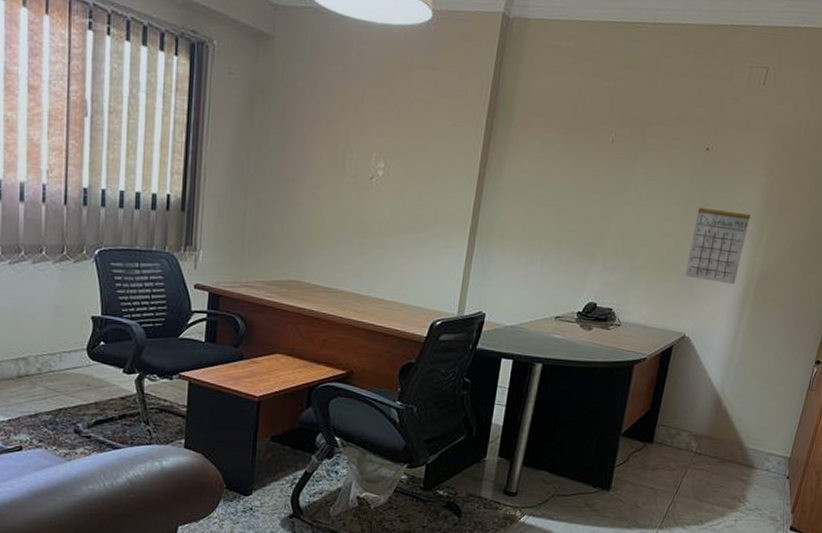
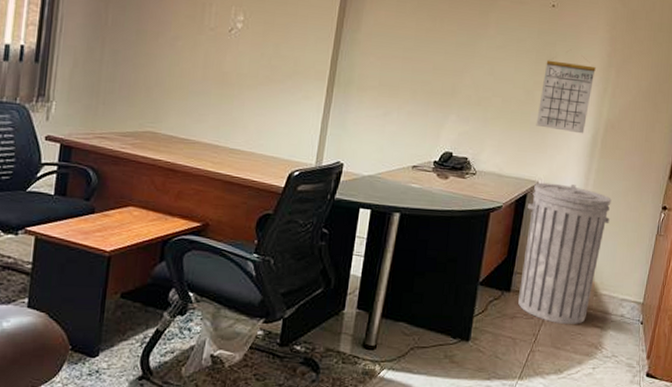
trash can: none [660,334,762,478] -> present [518,182,611,325]

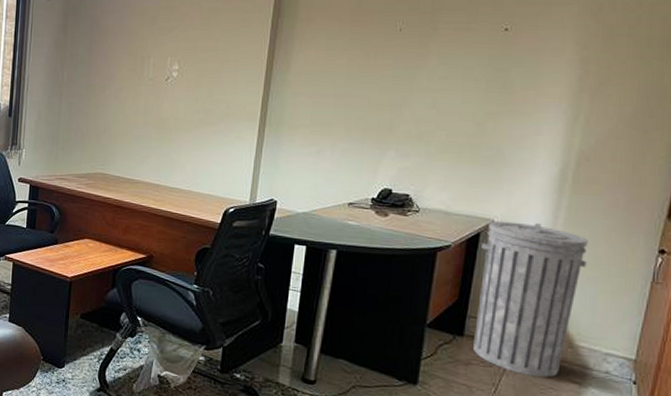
calendar: present [536,59,596,134] -> none [489,84,563,168]

